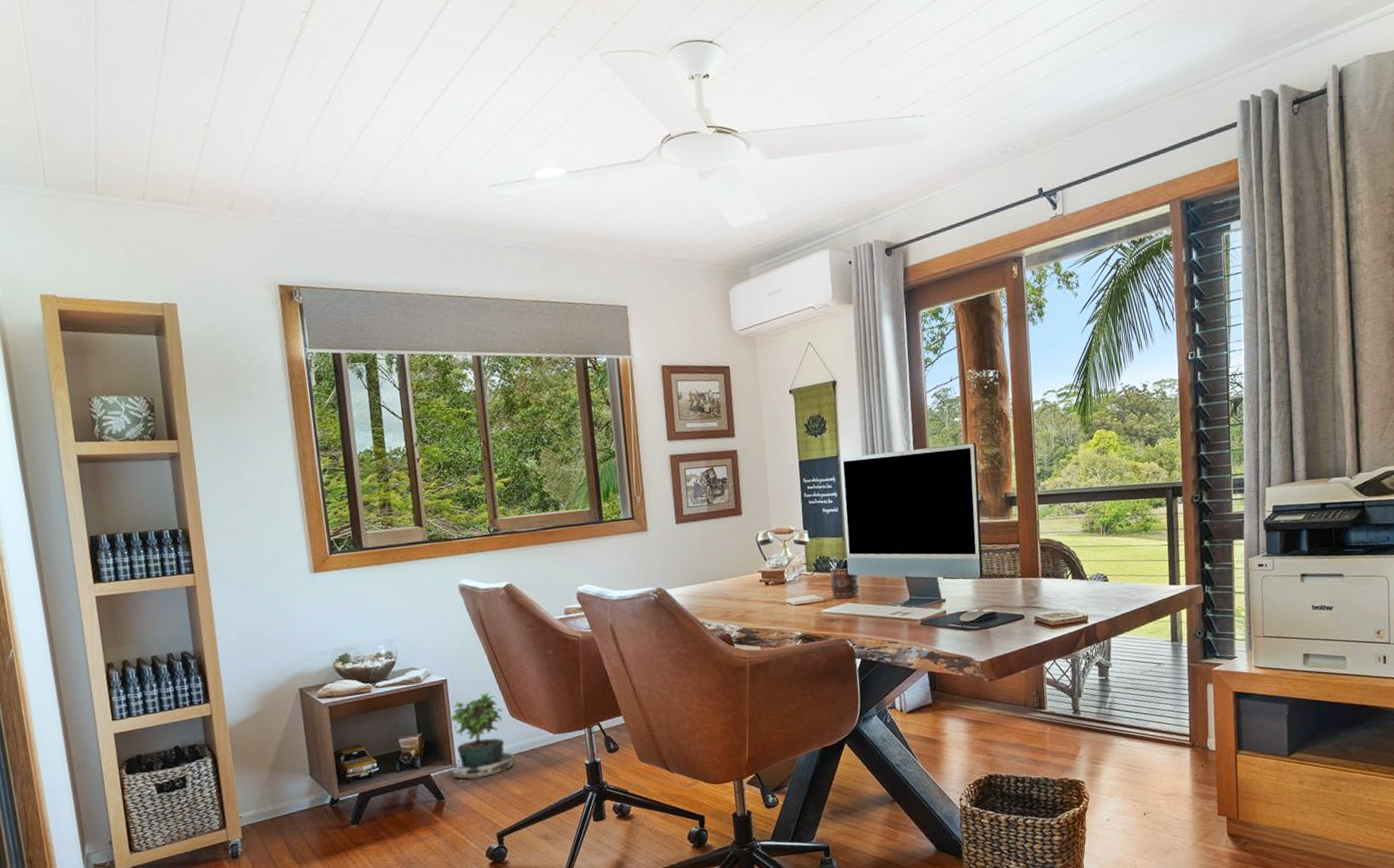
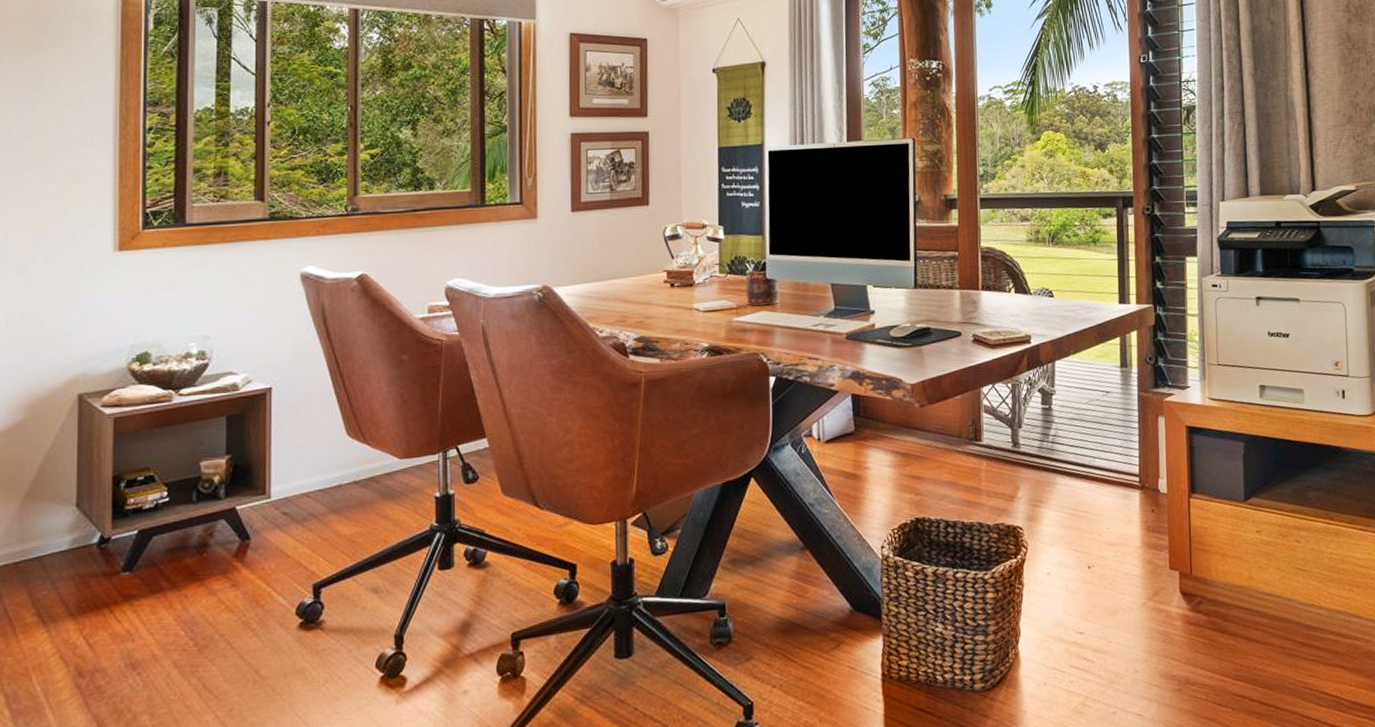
potted plant: present [449,691,514,786] -> none [263,403,346,523]

